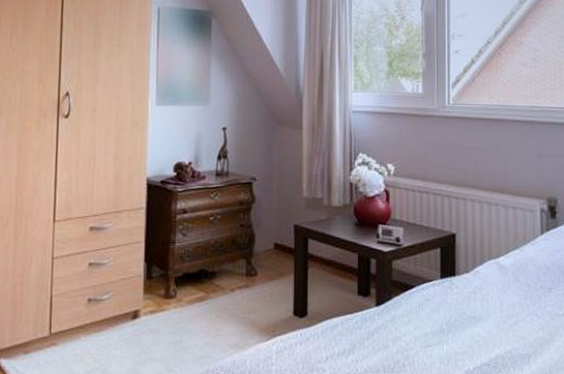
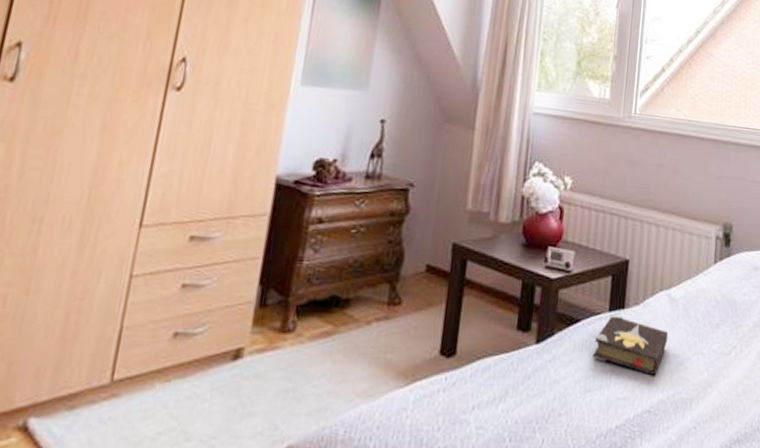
hardback book: none [429,282,501,334] -> present [592,315,669,376]

